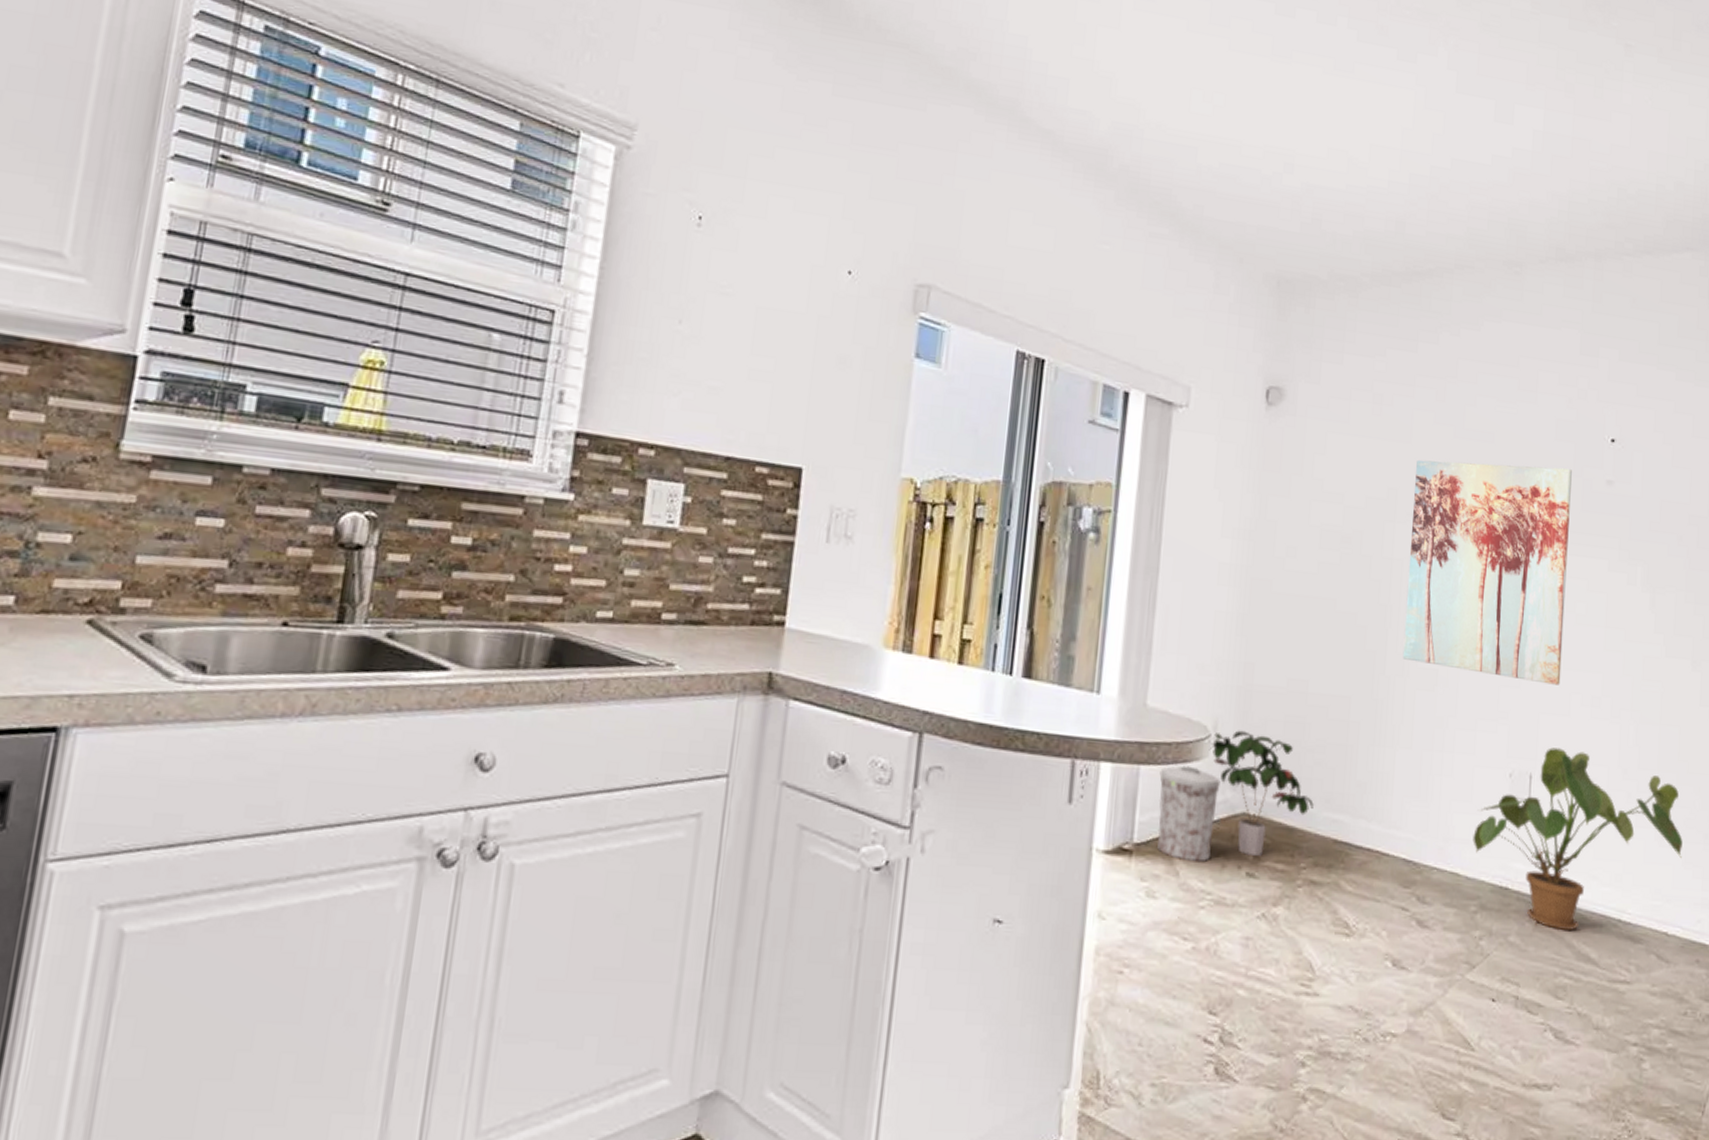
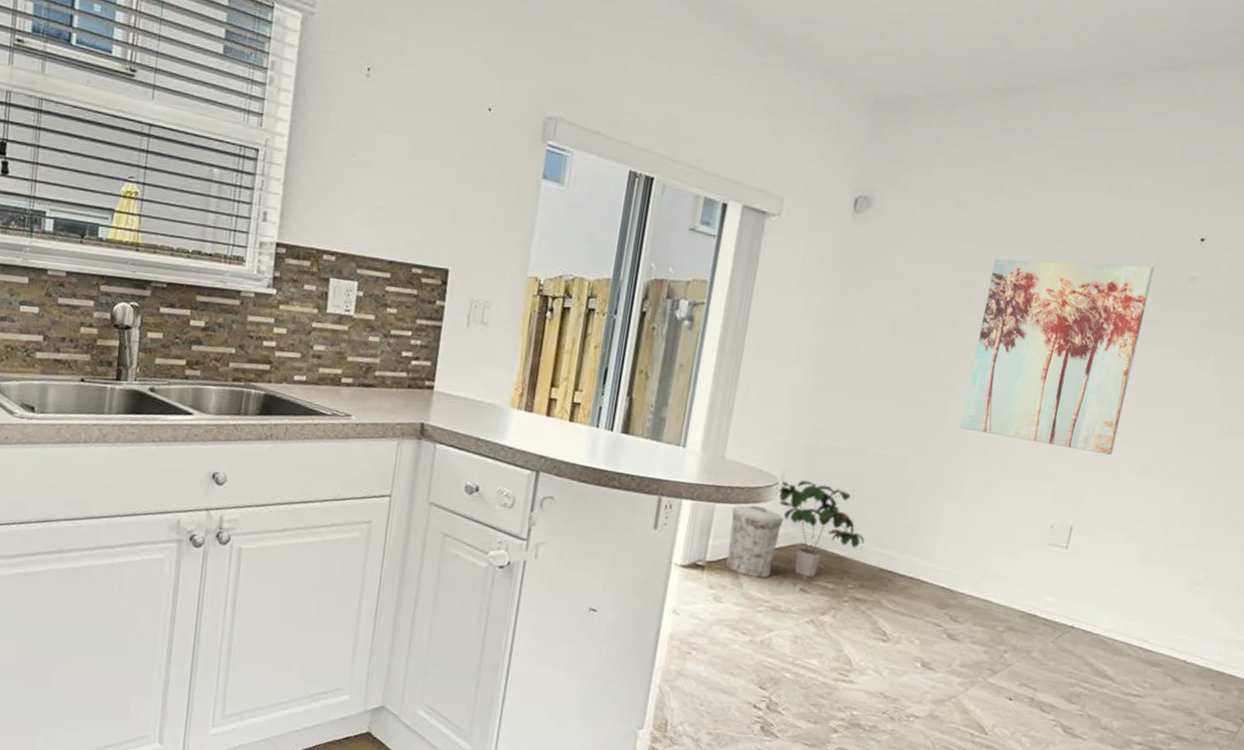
house plant: present [1473,747,1683,930] -> none [1008,506,1219,652]

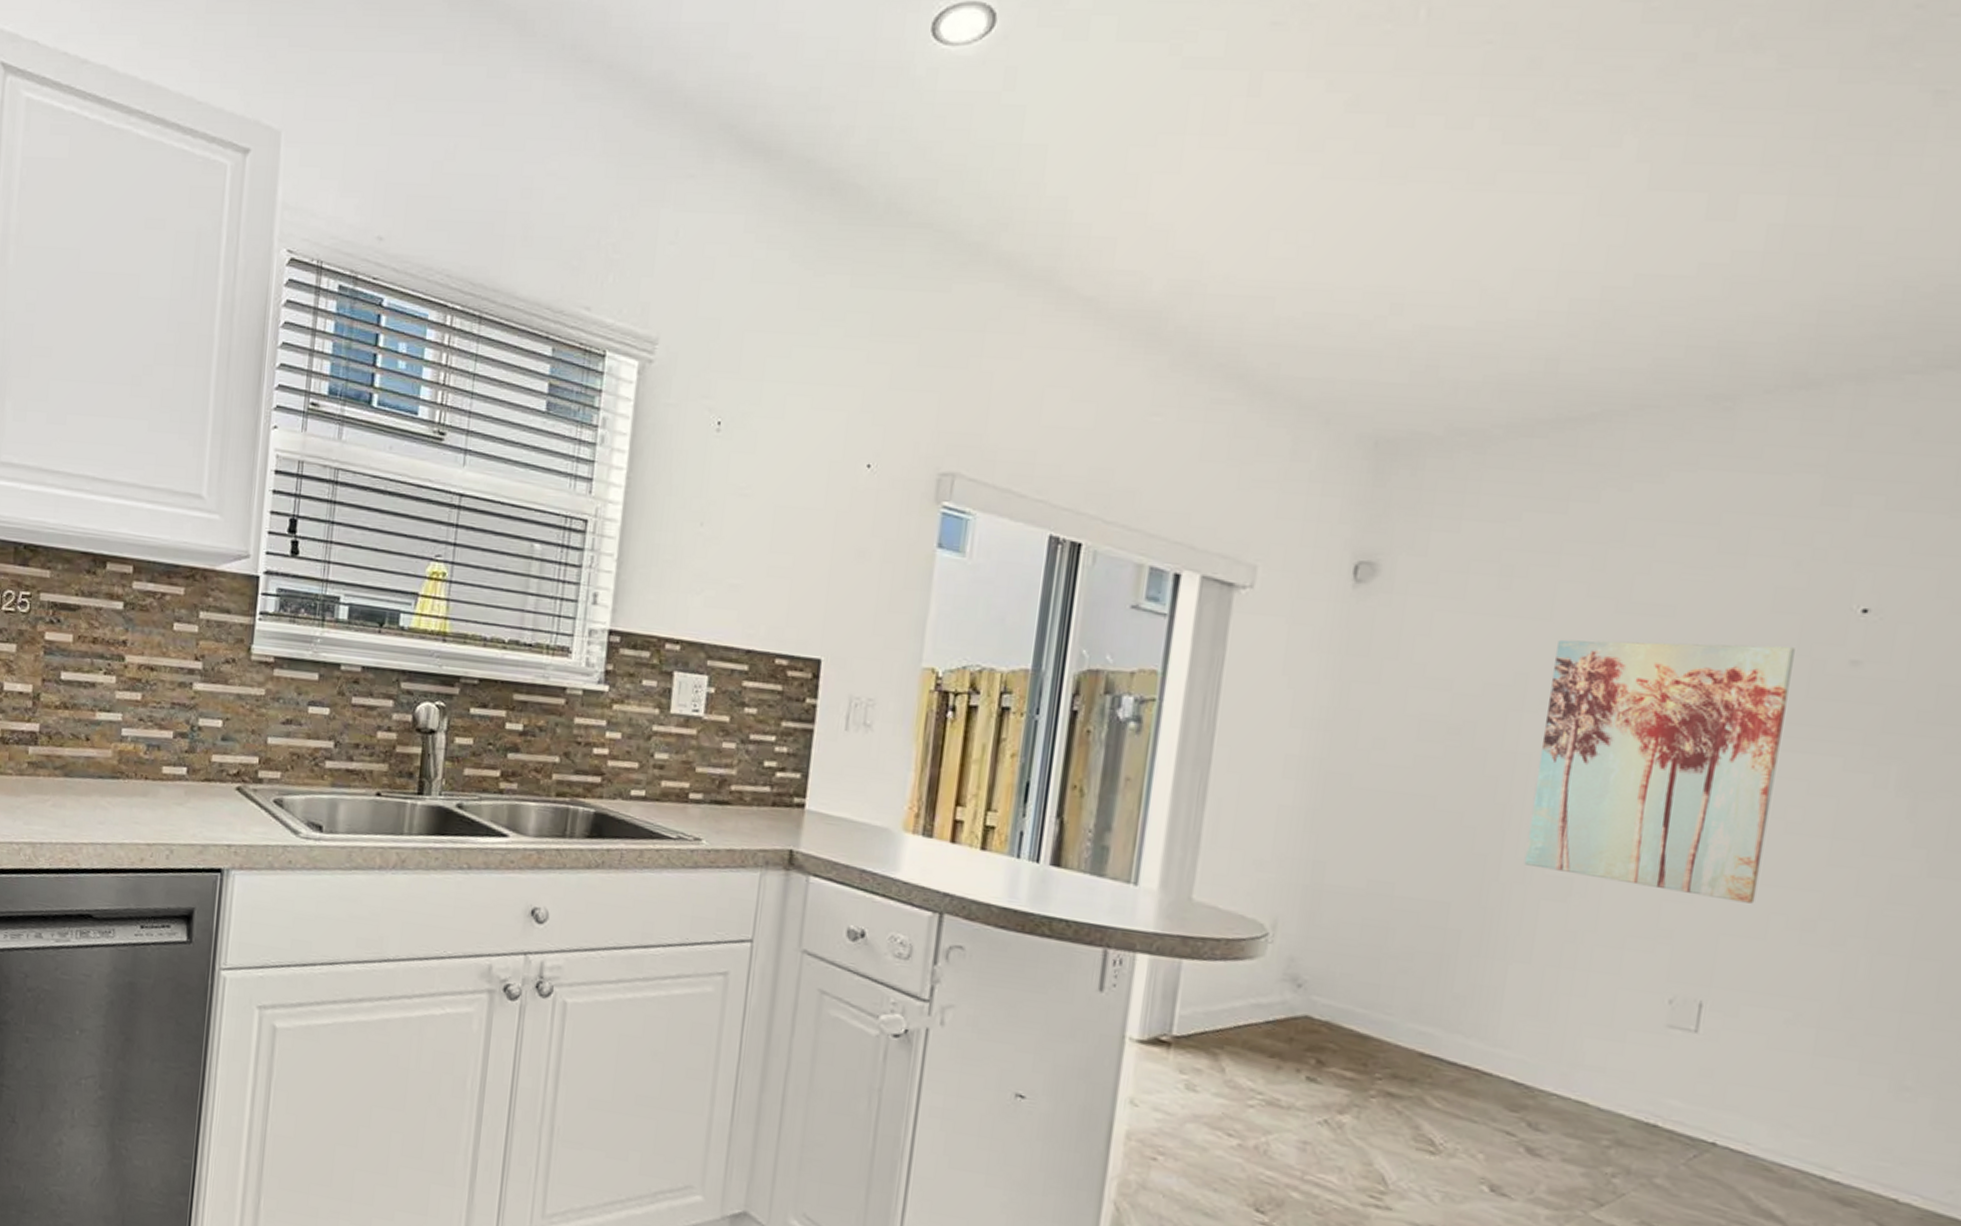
trash can: present [726,505,784,579] -> none [1200,962,1278,1062]
potted plant: present [776,480,865,577] -> none [1265,930,1395,1061]

